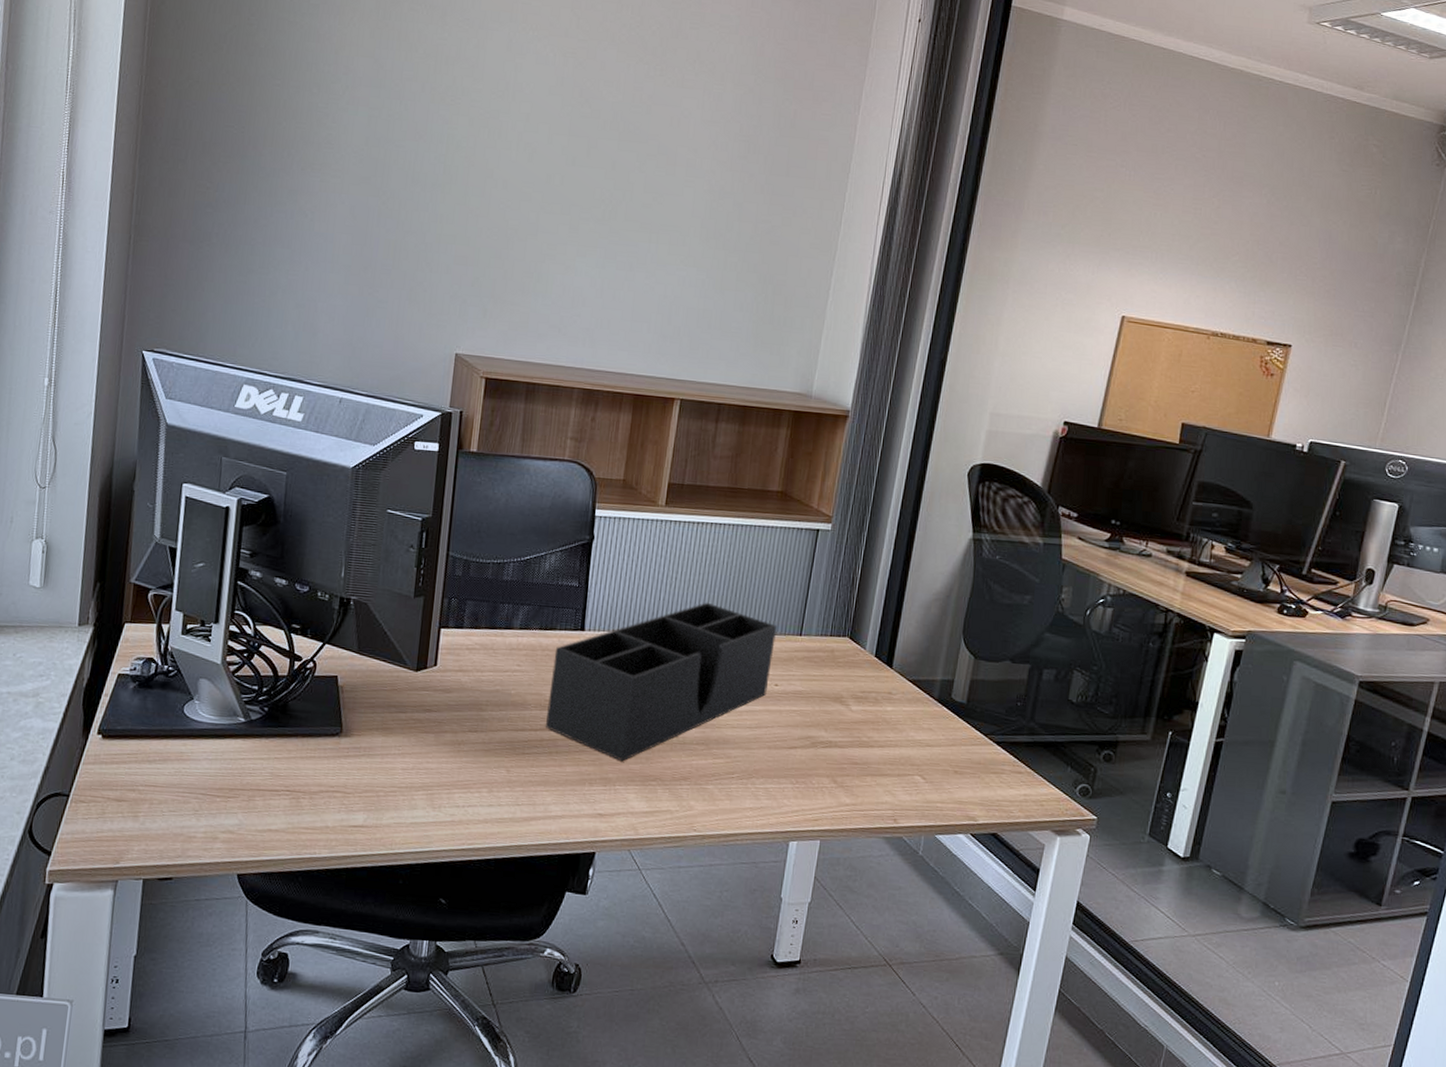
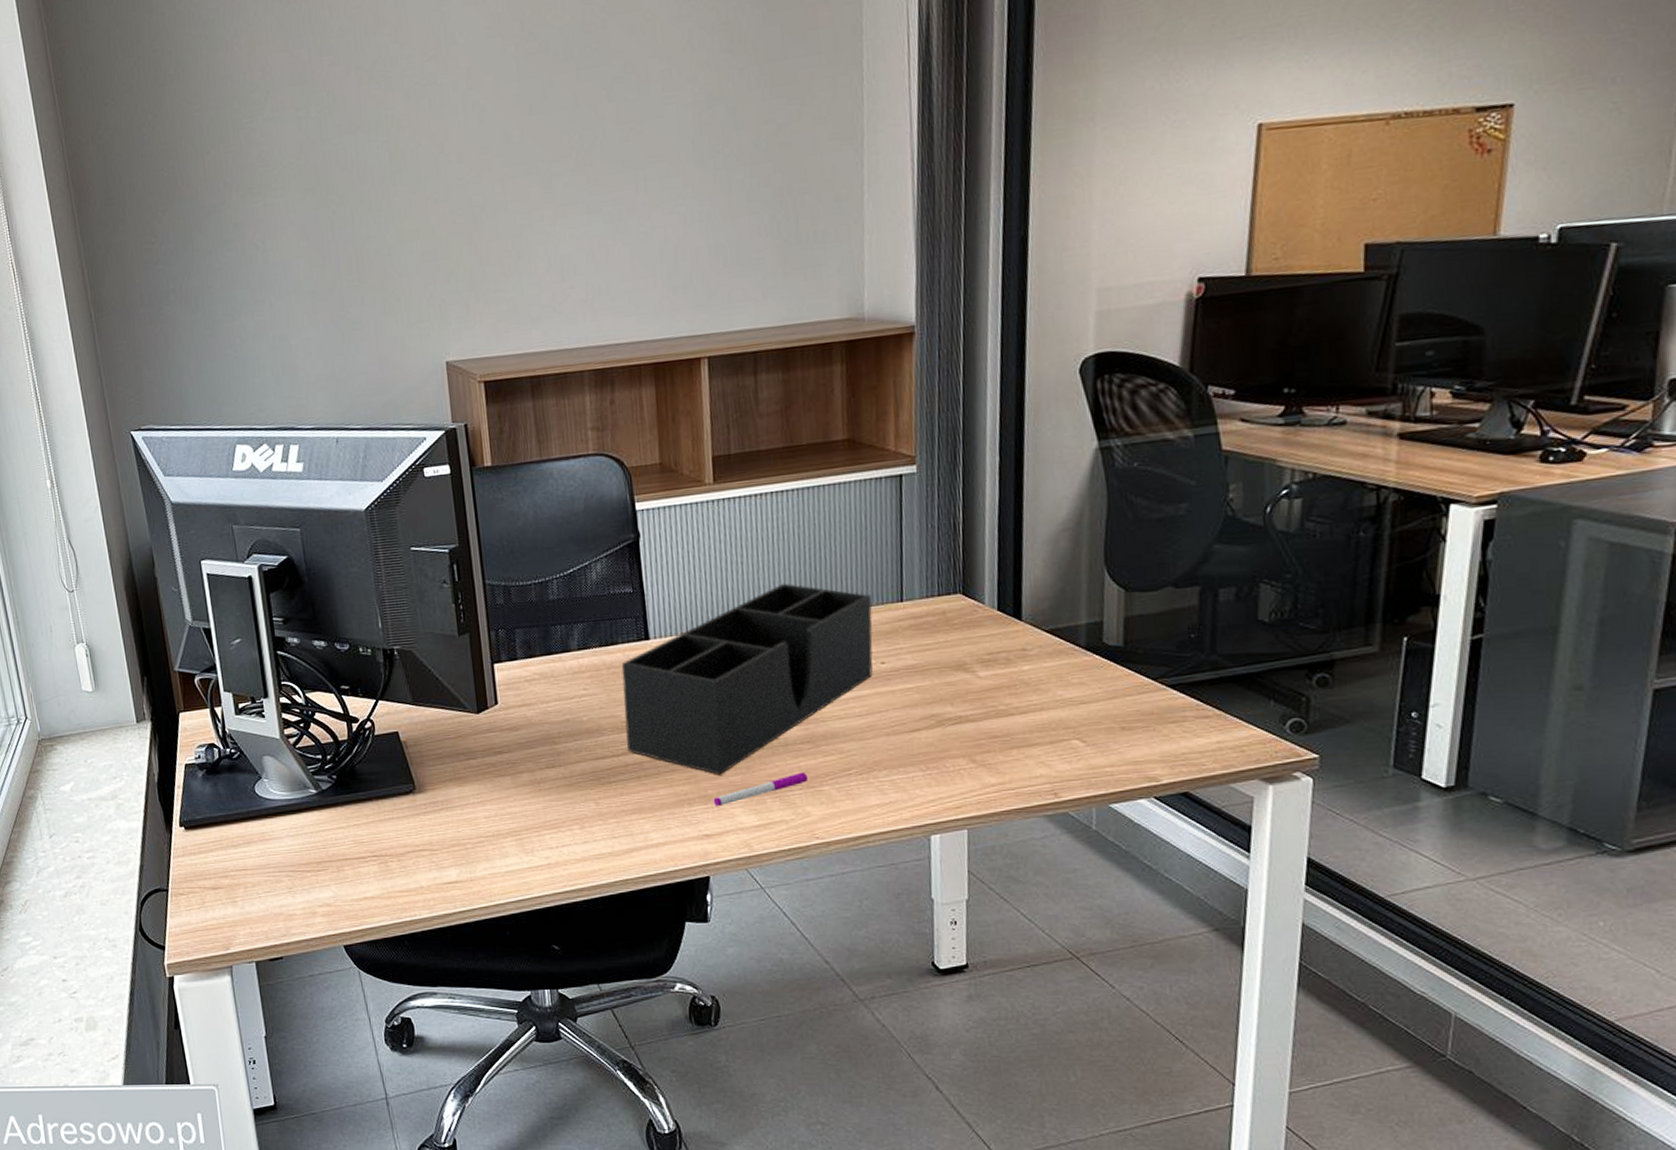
pen: none [612,769,697,790] -> present [713,771,809,807]

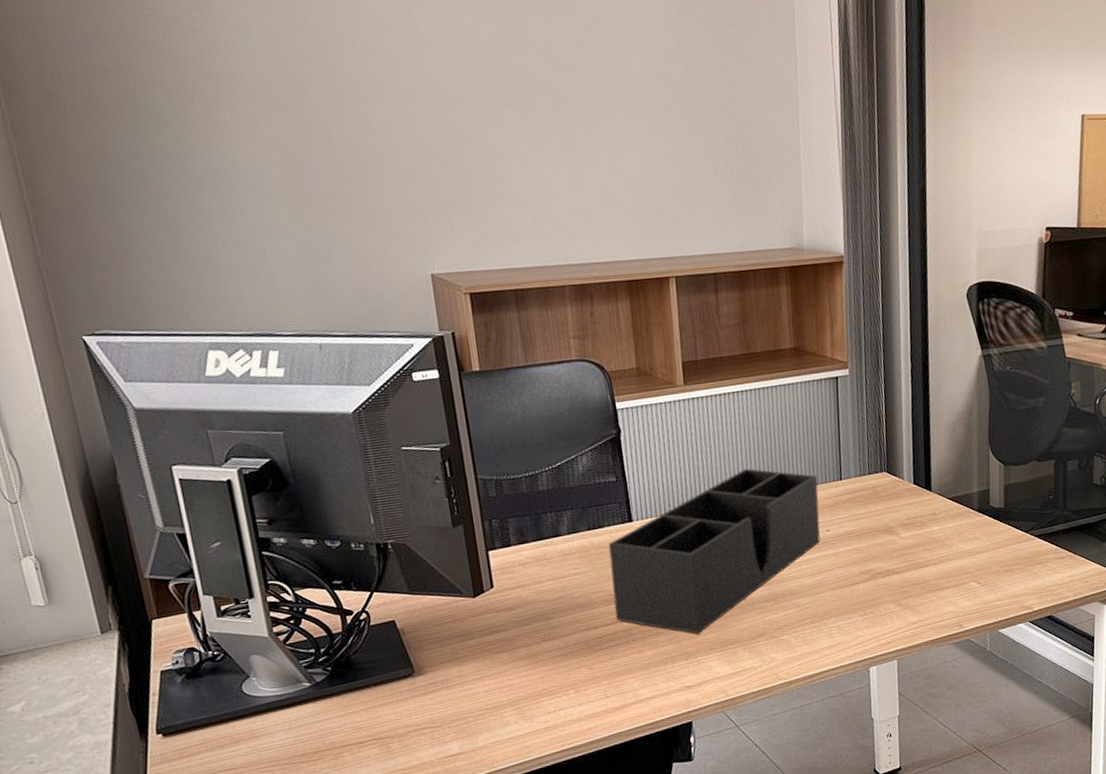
pen: present [713,771,809,807] -> none [693,625,772,661]

